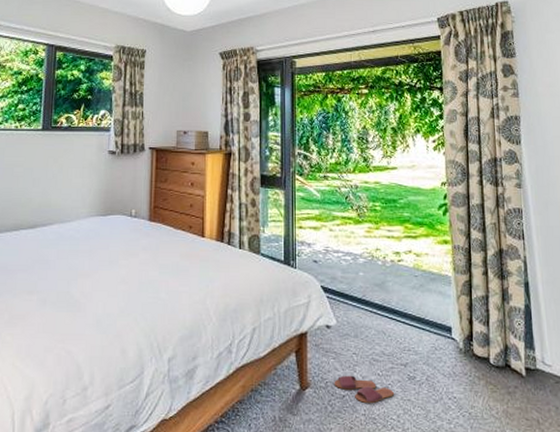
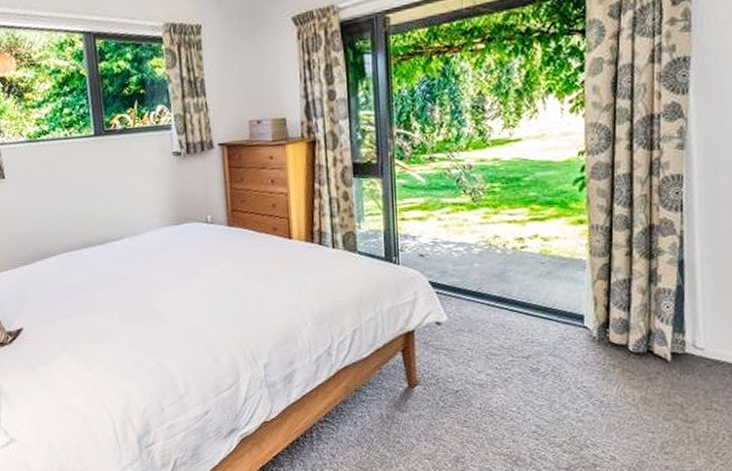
slippers: present [334,375,395,403] -> none [446,370,515,397]

